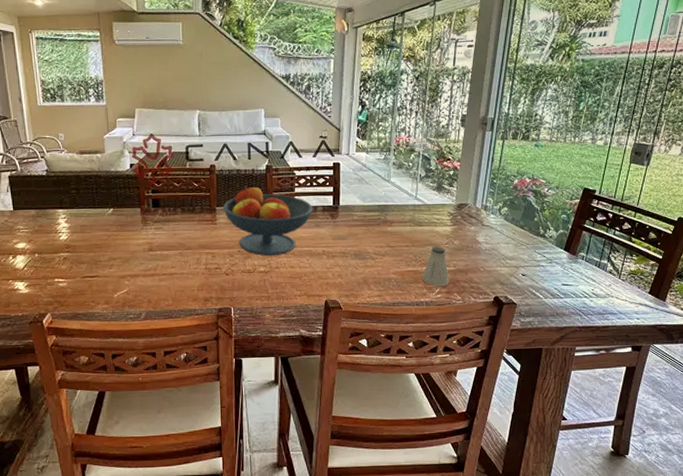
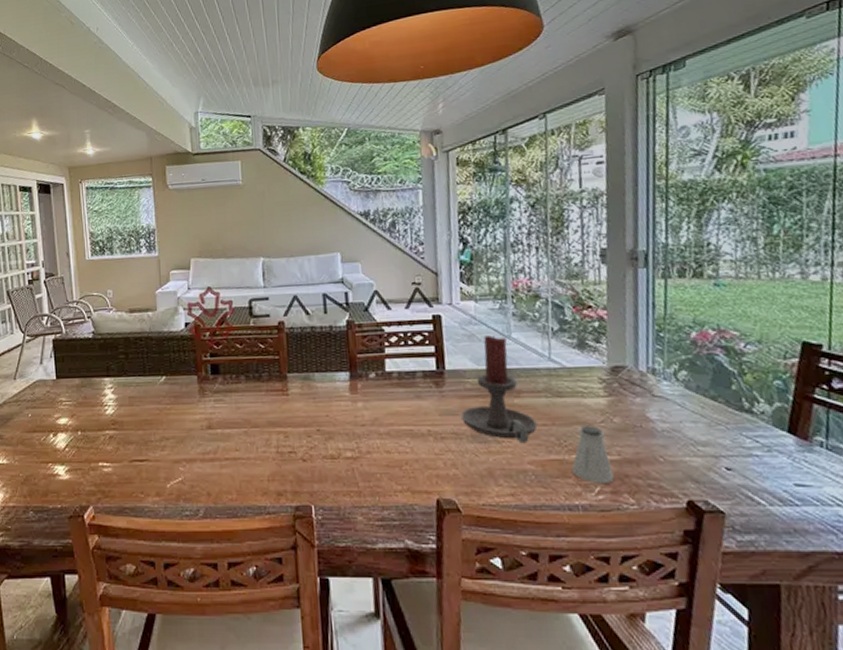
fruit bowl: present [222,185,313,256] -> none [295,346,411,436]
candle holder: none [349,179,402,260] -> present [461,335,538,444]

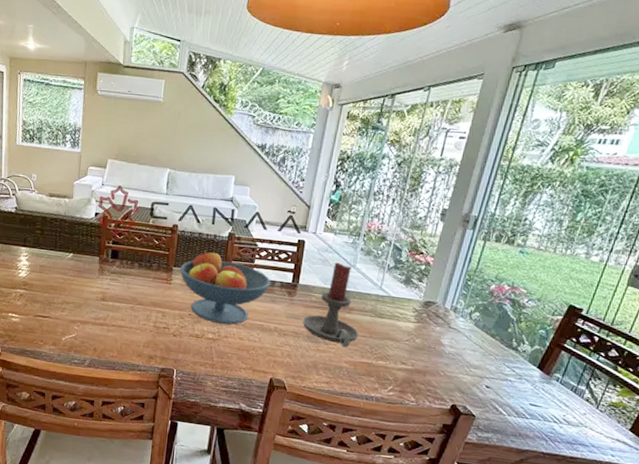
fruit bowl: none [295,346,411,436] -> present [179,250,271,325]
saltshaker: present [572,425,614,483] -> none [375,341,406,385]

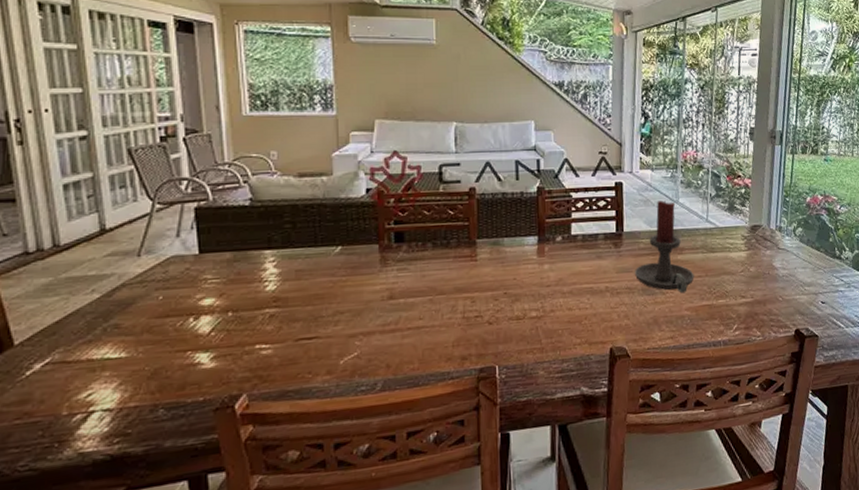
fruit bowl: present [179,250,271,325] -> none [484,212,593,297]

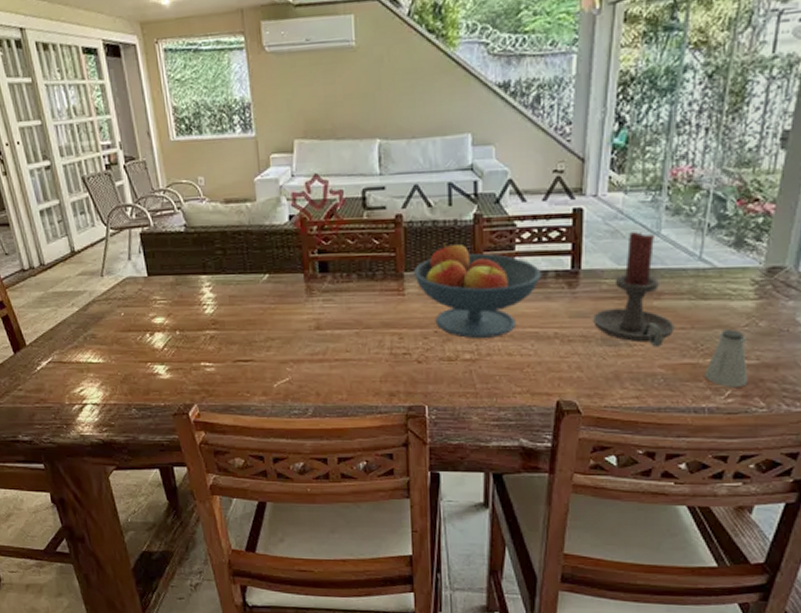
fruit bowl: none [484,212,593,297] -> present [413,242,542,338]
saltshaker: none [718,275,748,322] -> present [704,329,748,387]

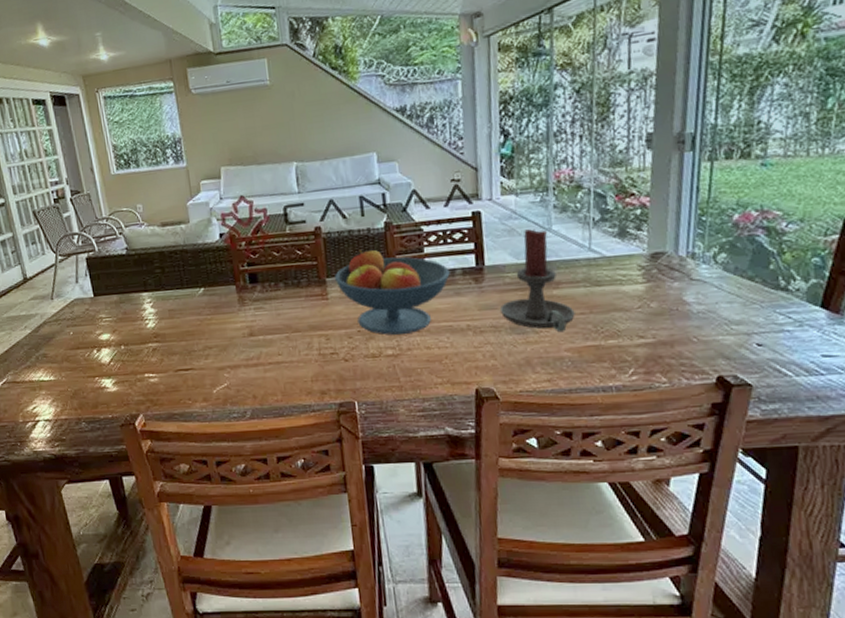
saltshaker: present [704,329,748,387] -> none [607,311,648,365]

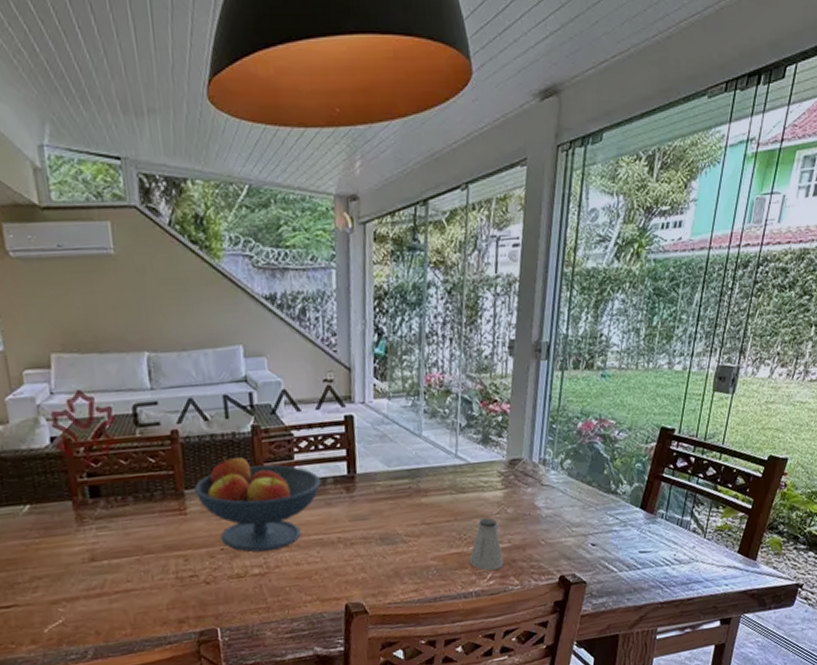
candle holder: present [500,229,575,333] -> none [371,434,441,542]
saltshaker: none [607,311,648,365] -> present [469,517,504,571]

